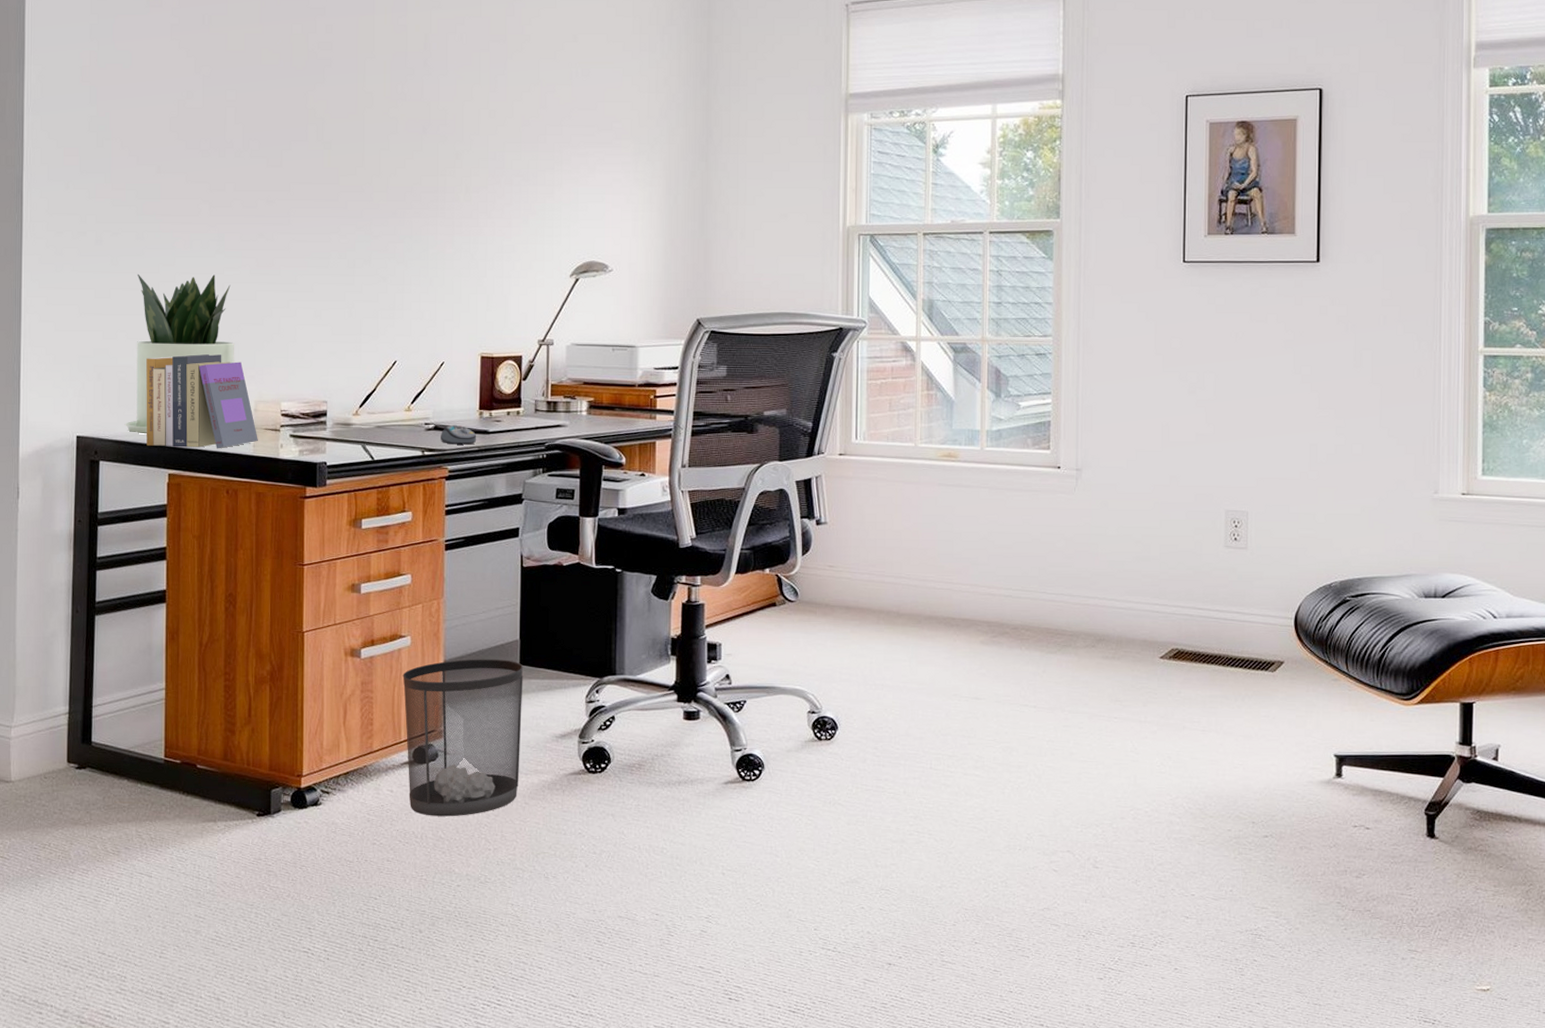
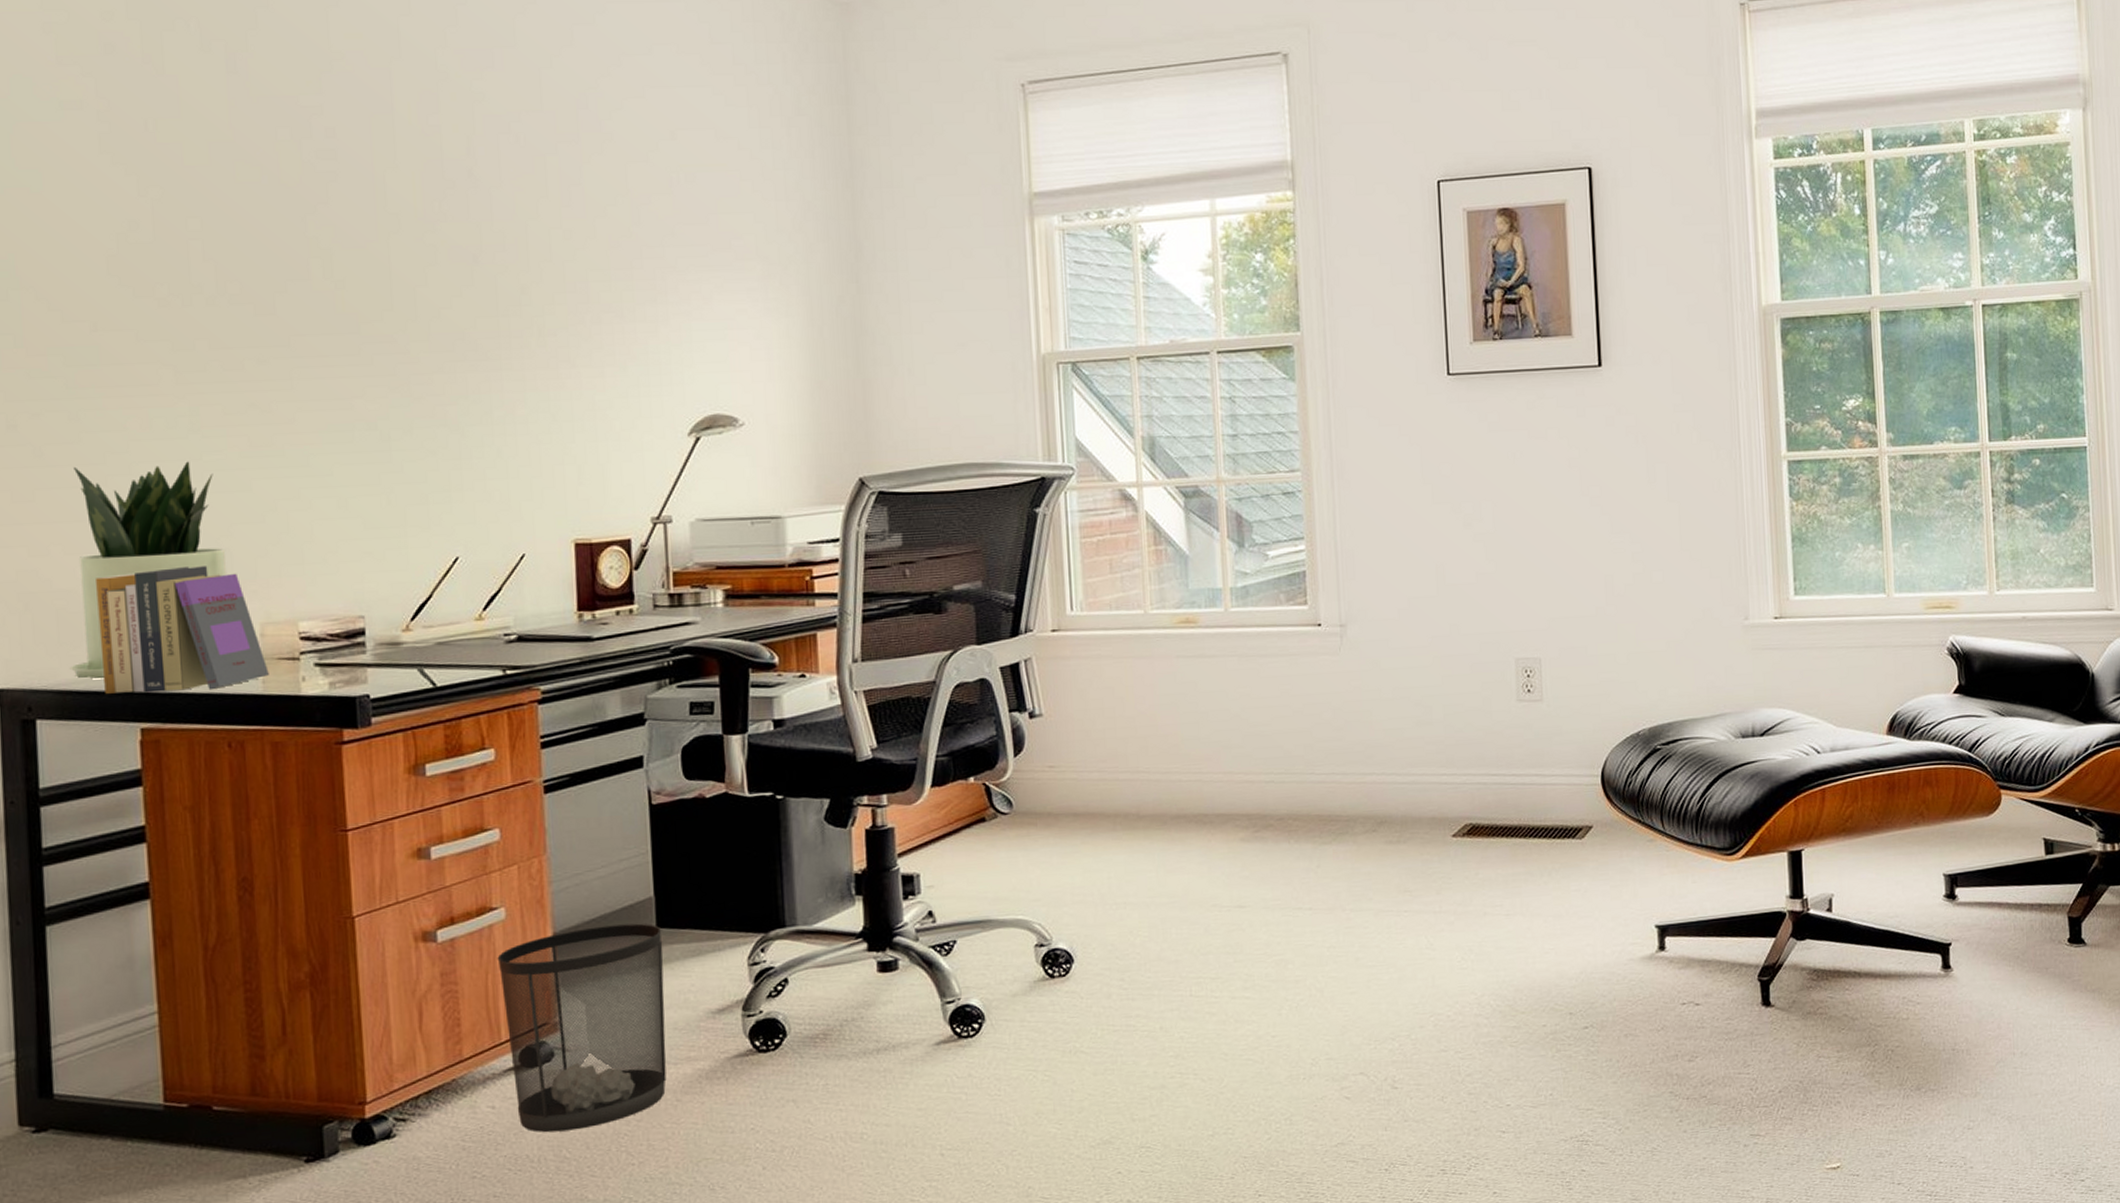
computer mouse: present [441,424,477,445] -> none [527,632,577,658]

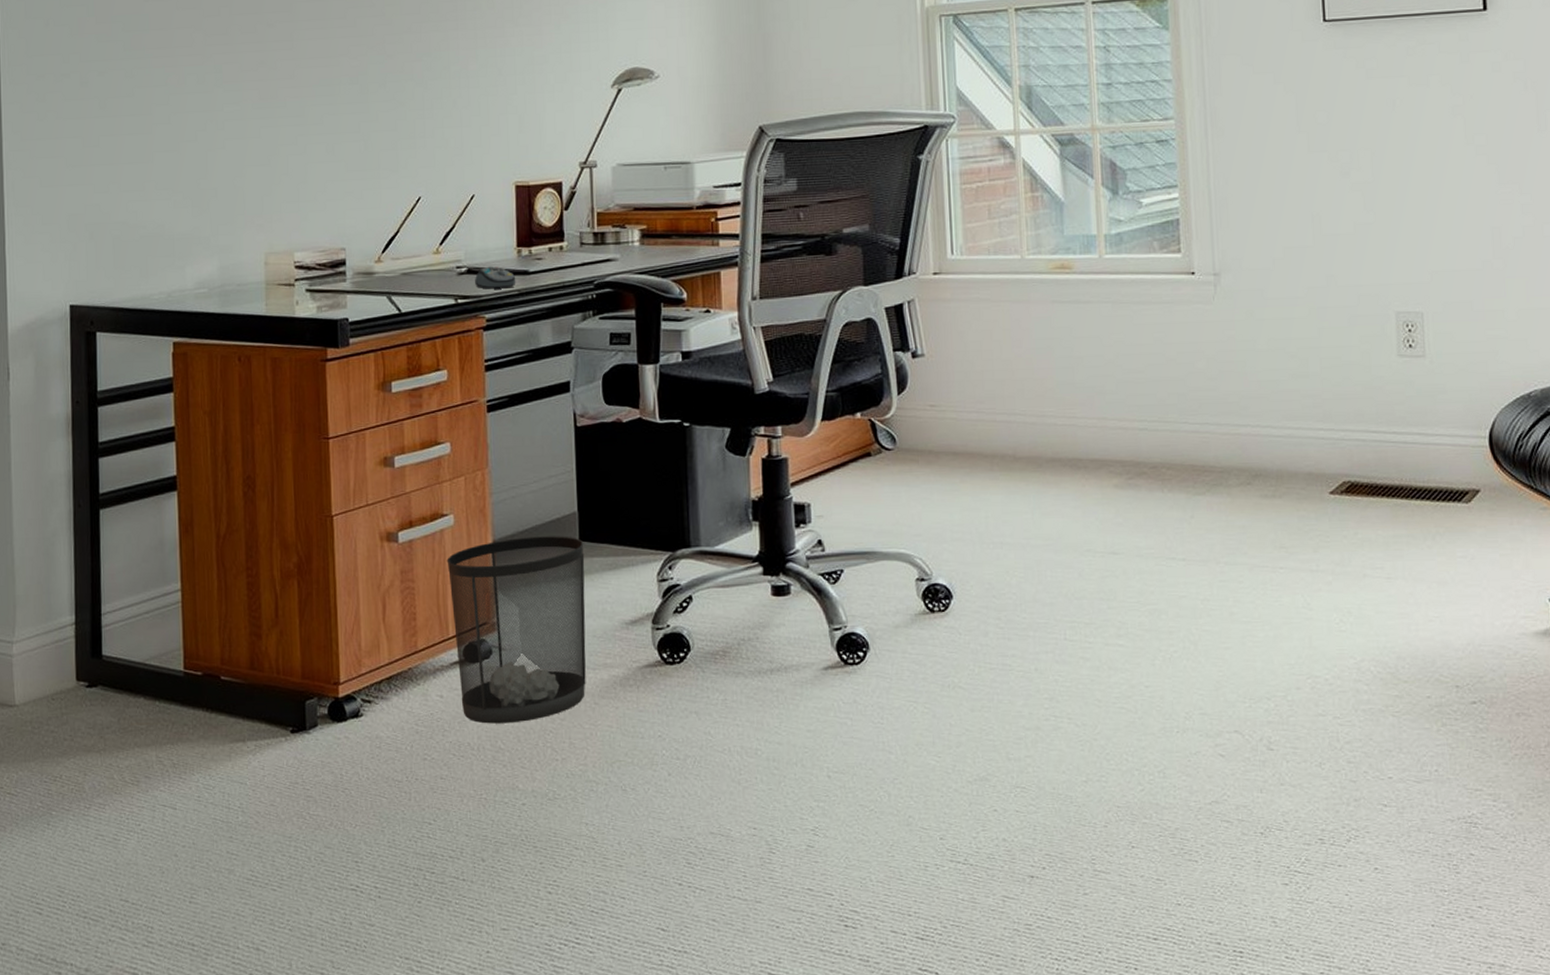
planter: present [69,461,228,680] -> none [121,112,241,299]
books: present [96,566,269,695] -> none [142,202,271,312]
computer mouse: none [527,632,577,658] -> present [475,266,516,289]

